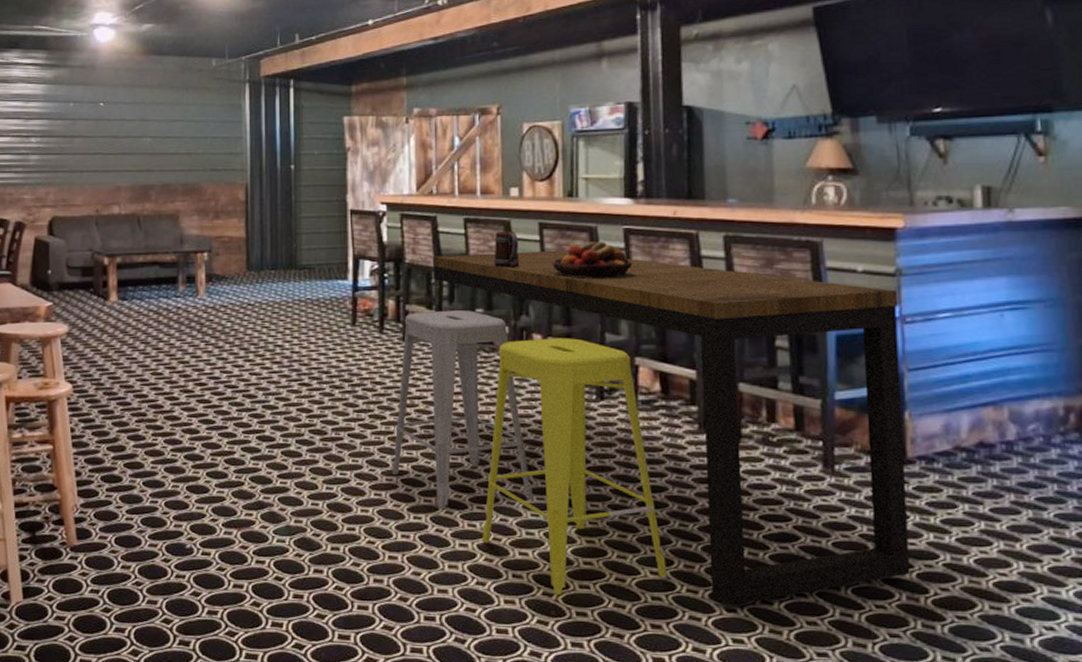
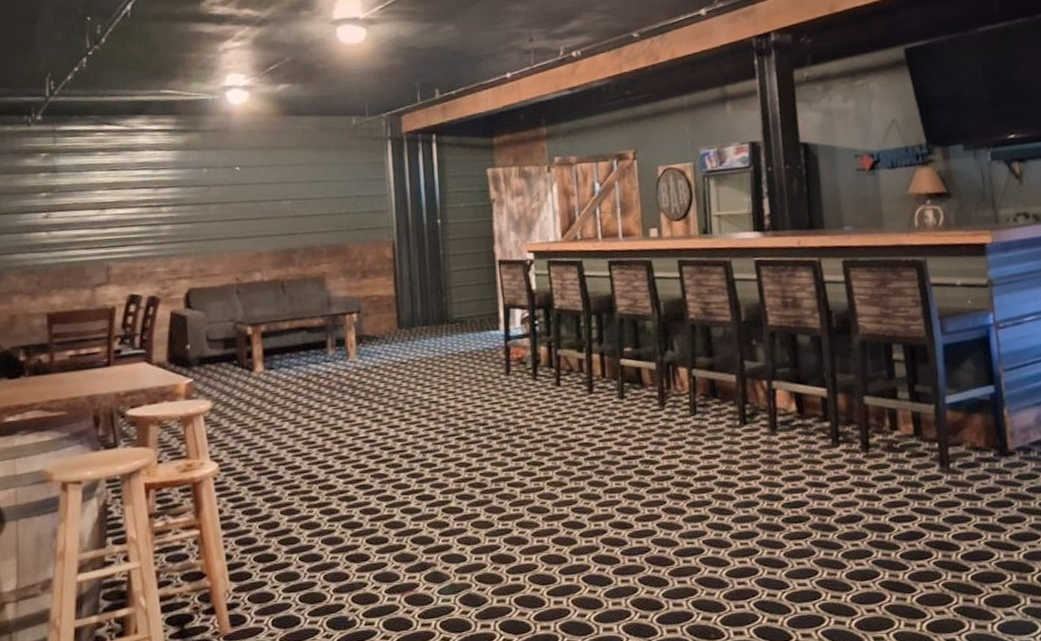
dining table: present [392,250,910,606] -> none [552,285,1018,618]
beer mug: present [494,232,520,268] -> none [638,271,663,307]
fruit bowl: present [552,242,633,278] -> none [692,274,765,311]

